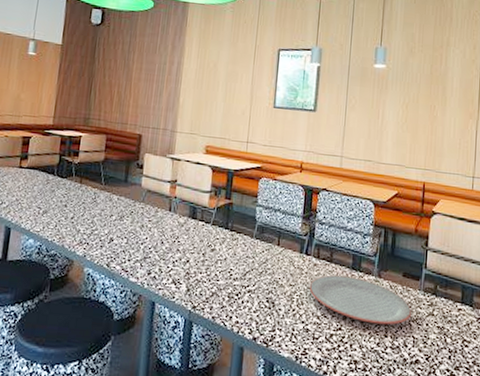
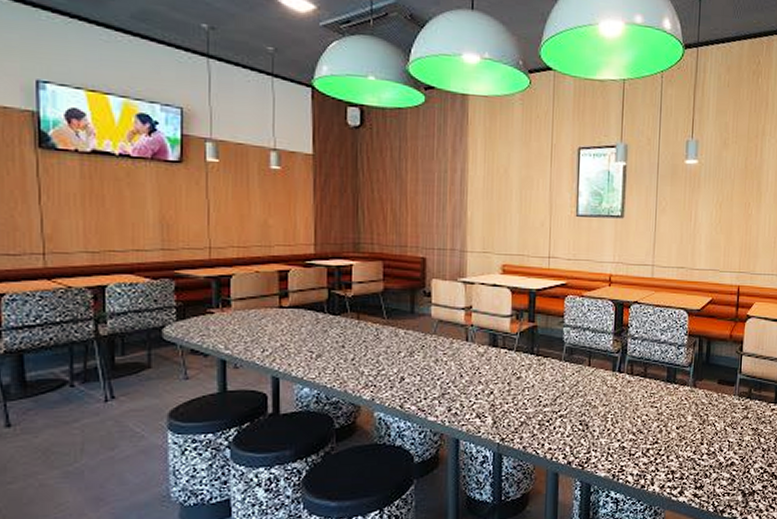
plate: present [309,275,412,325] -> none [623,390,727,433]

